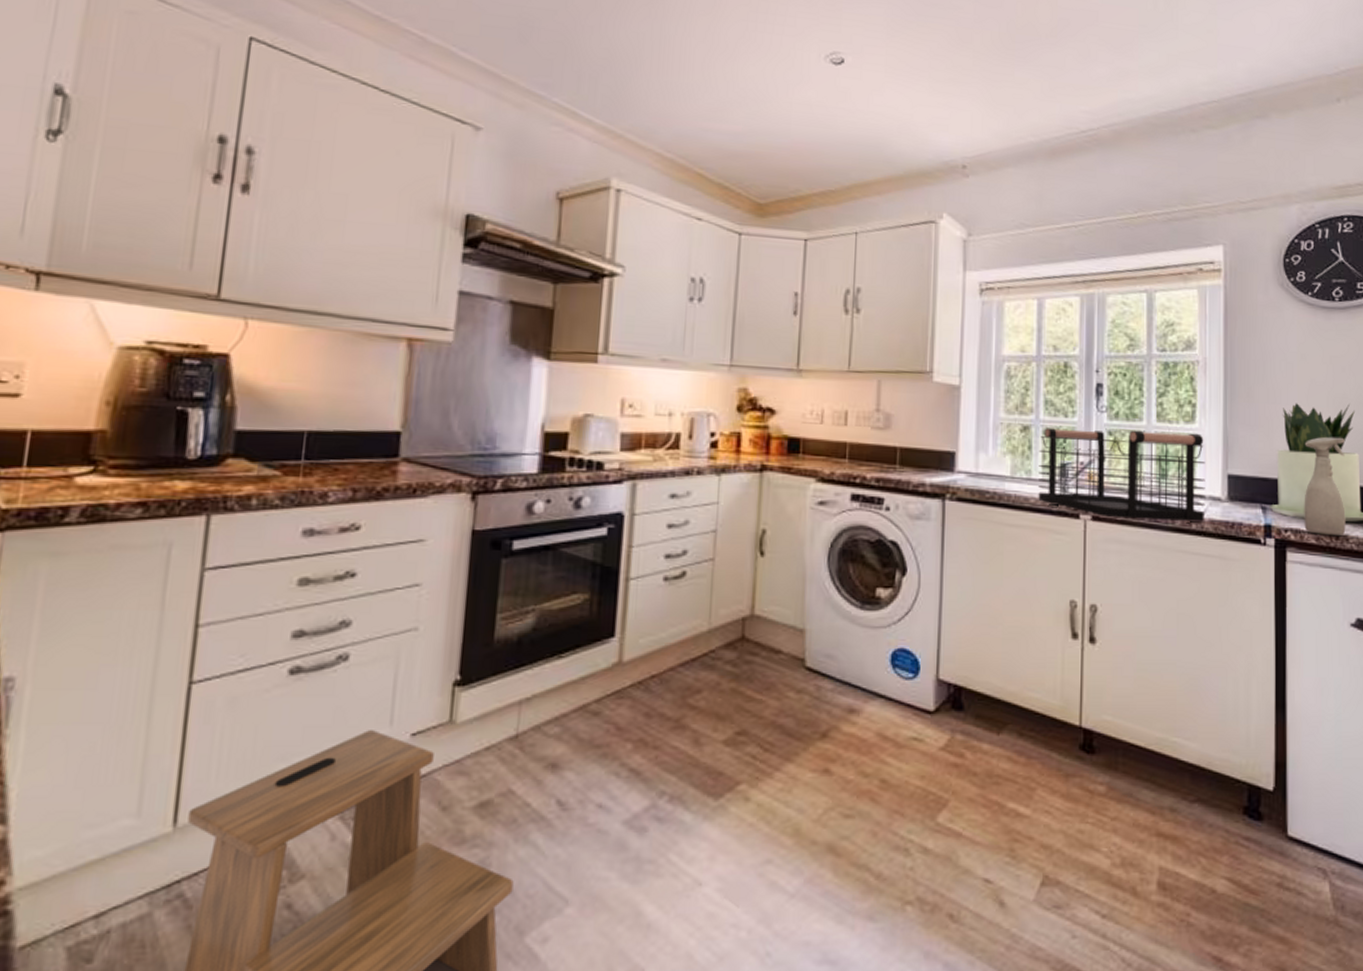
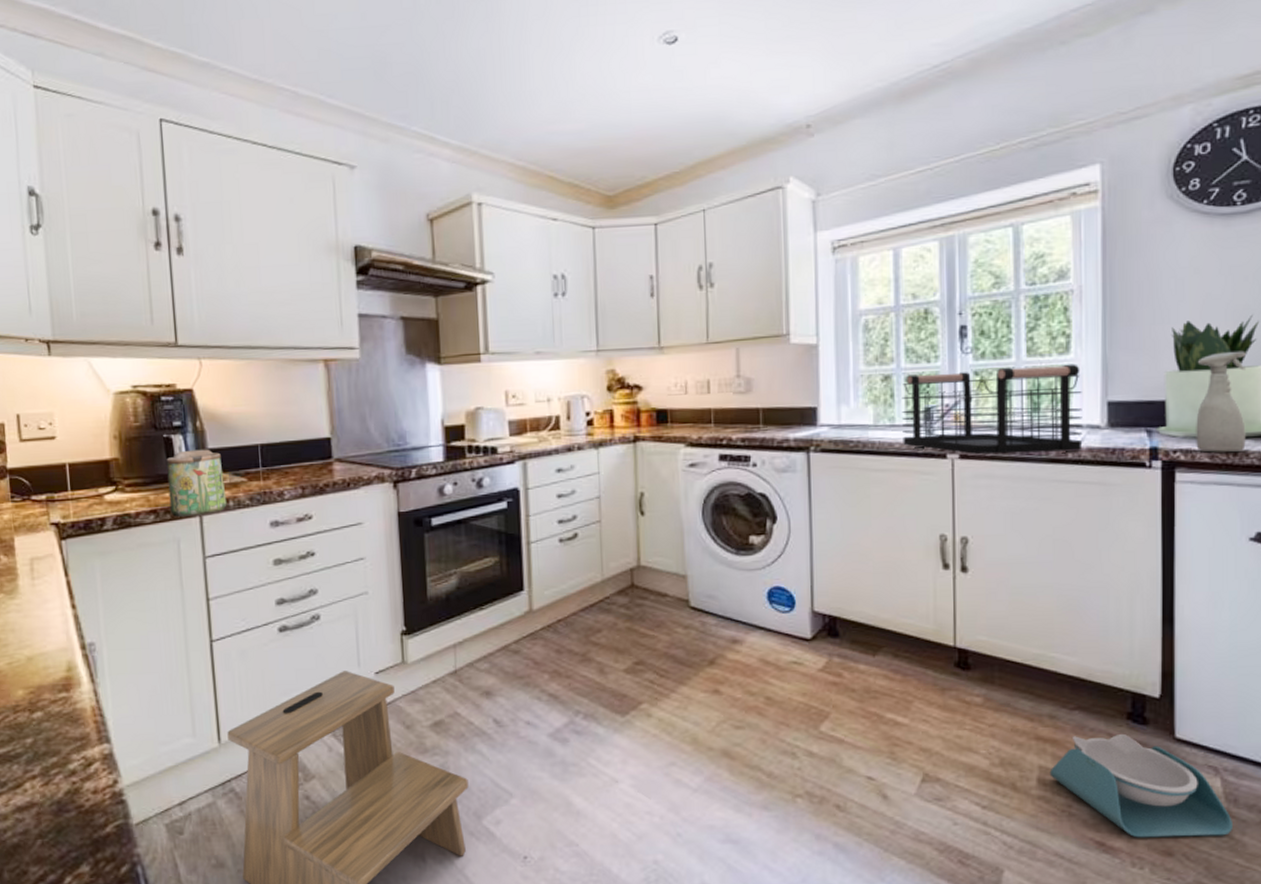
canister: none [166,429,252,516] -> present [166,449,227,518]
pet bowl: none [1169,830,1340,952] -> present [1049,733,1232,838]

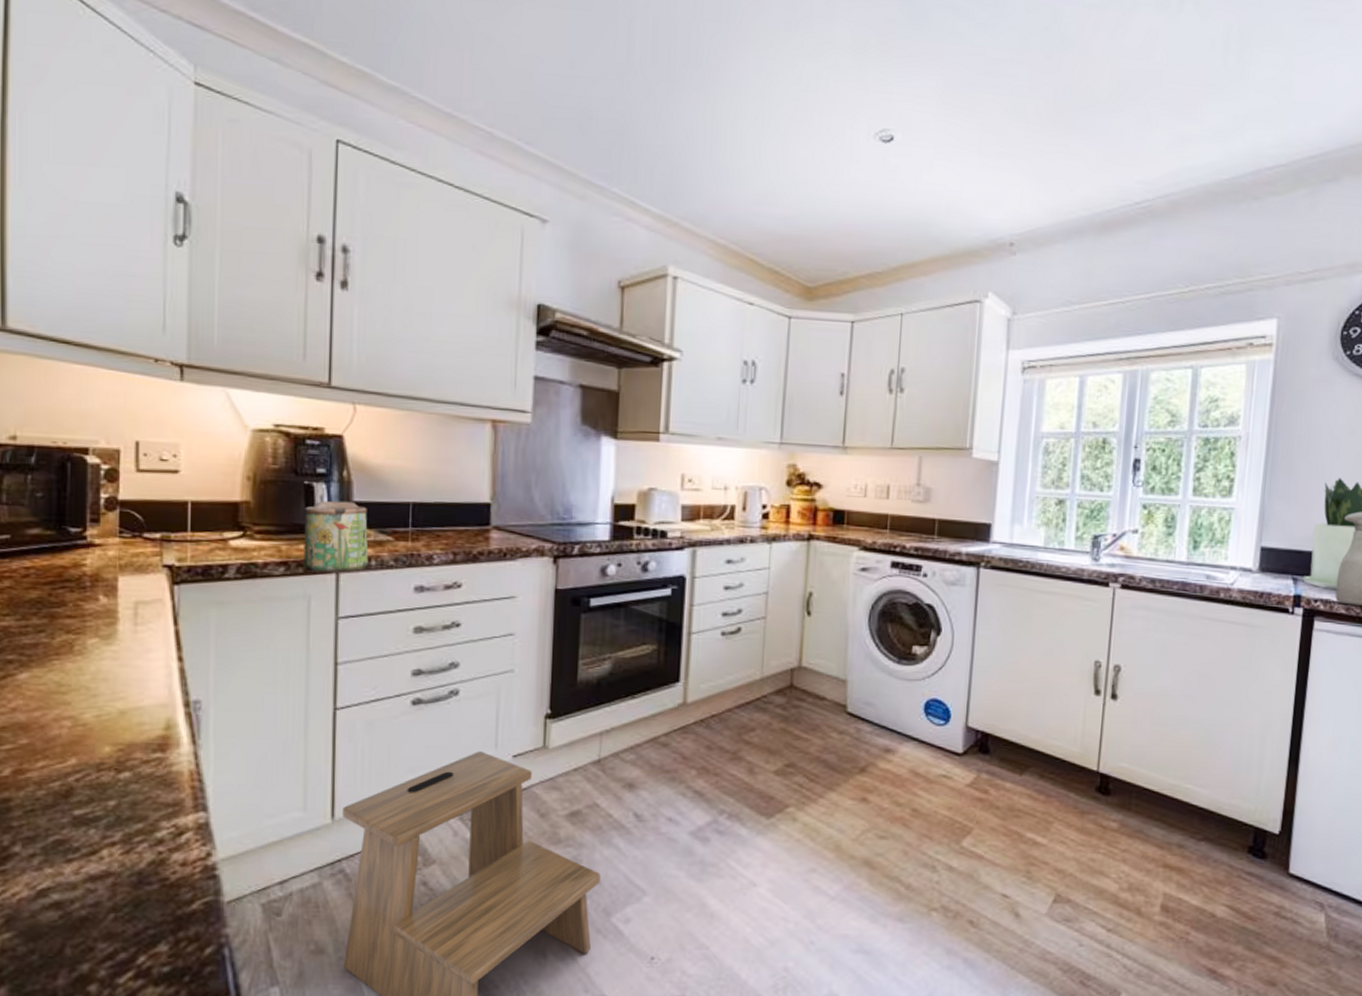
dish rack: present [902,364,1083,455] -> none [1069,501,1240,591]
pet bowl: present [1049,733,1232,838] -> none [1172,866,1331,969]

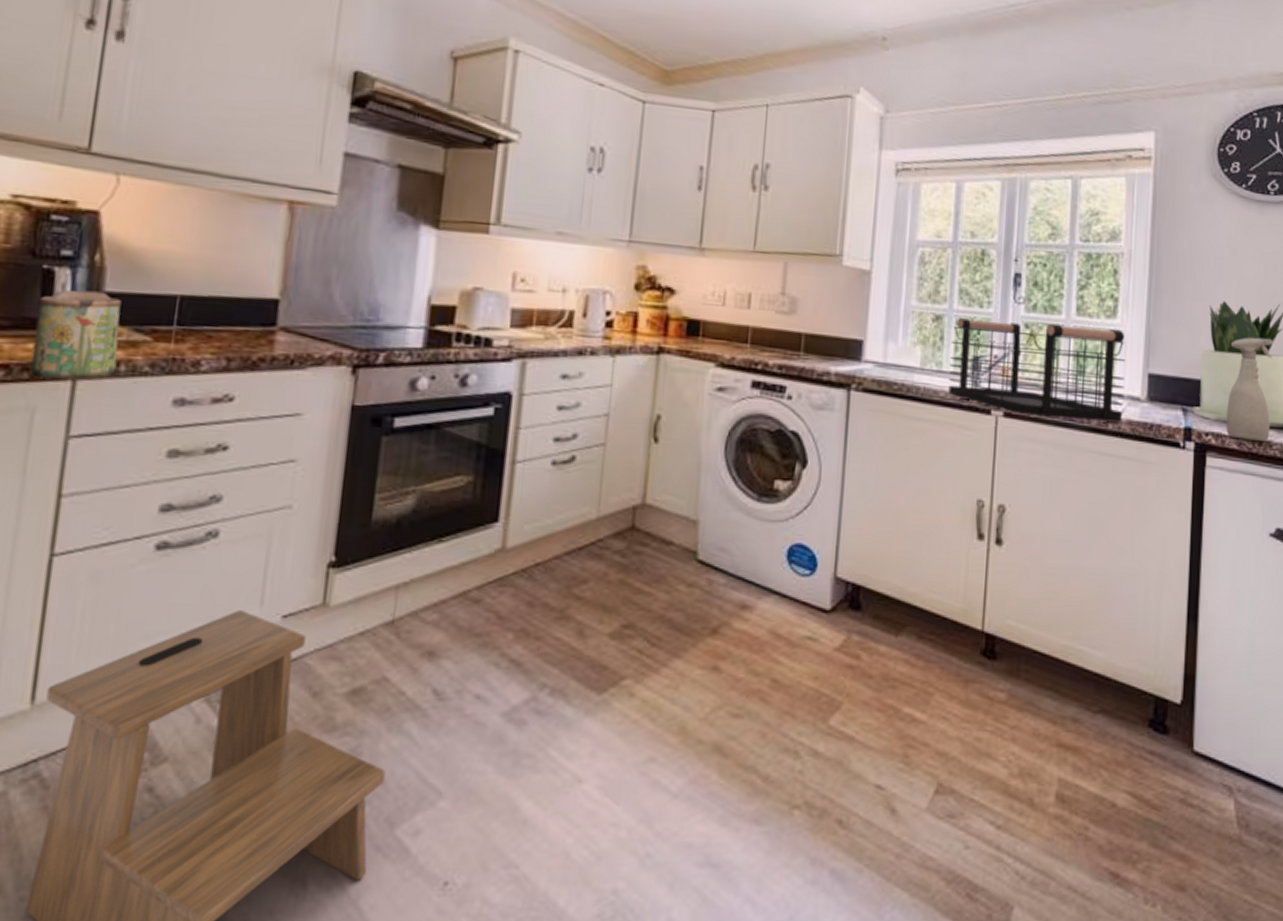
dish rack: none [1069,501,1240,591] -> present [948,318,1126,422]

